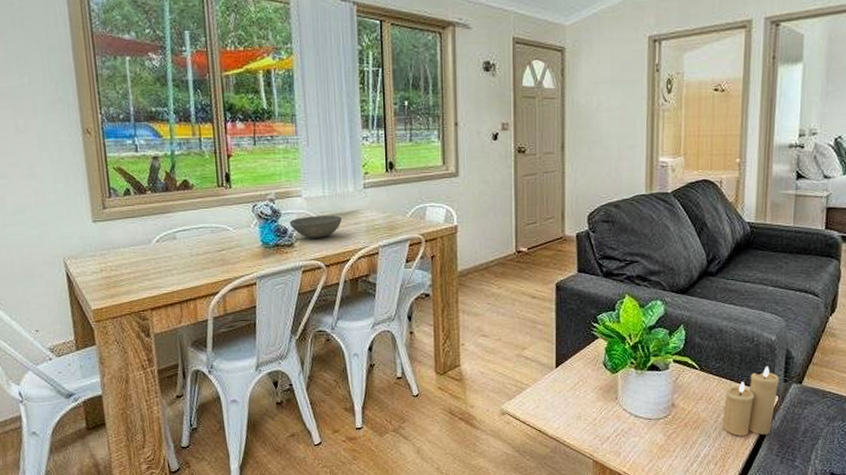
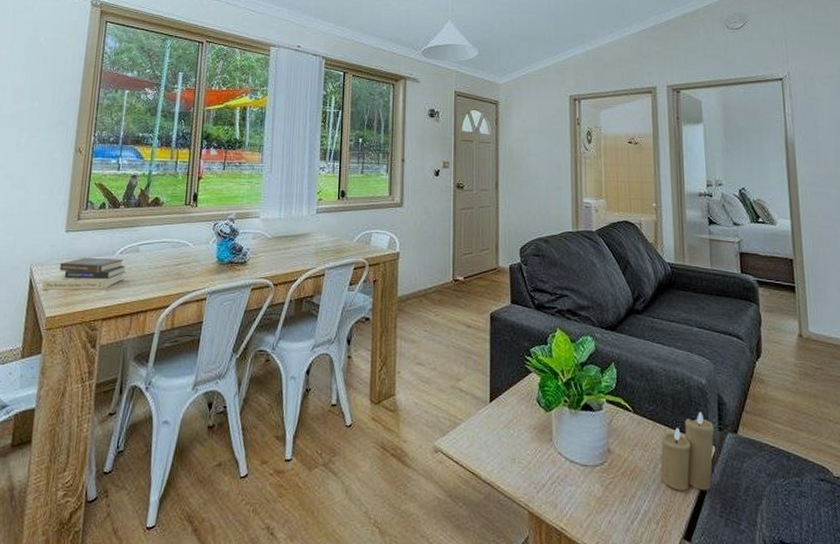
books: none [80,247,167,283] -> present [42,257,126,290]
bowl: present [289,215,342,239] -> none [245,236,294,259]

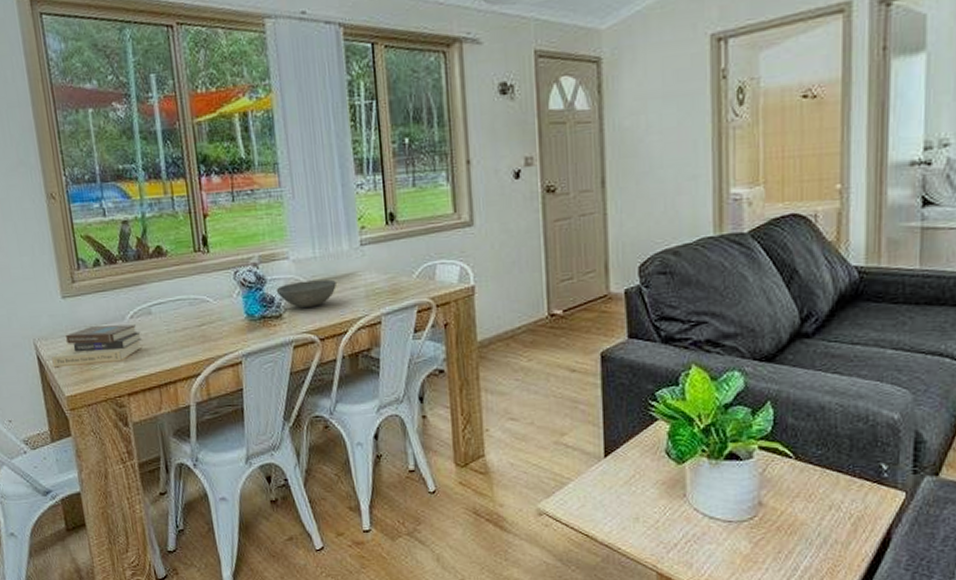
bowl: none [245,236,294,259] -> present [276,279,336,309]
candle: present [660,411,714,491] -> none [828,453,906,544]

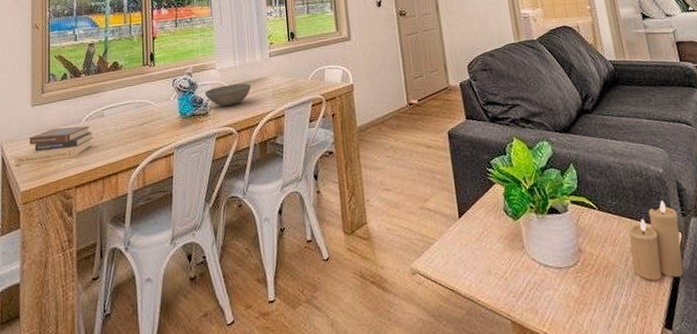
candle: none [828,453,906,544] -> present [629,200,684,281]

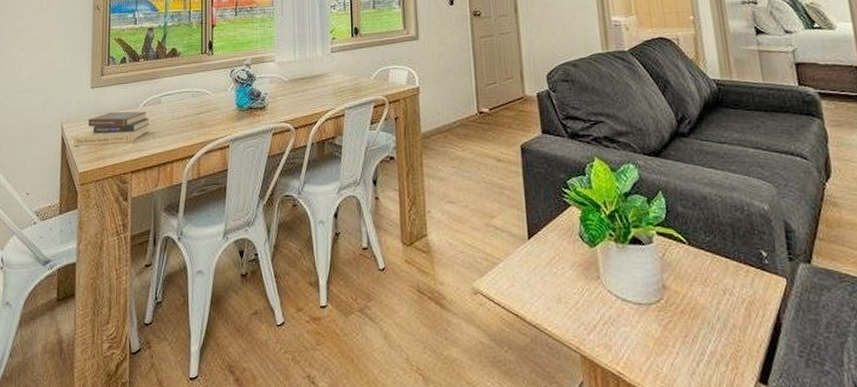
bowl: present [204,83,251,107] -> none [262,78,310,102]
candle: present [629,200,684,281] -> none [723,240,786,329]

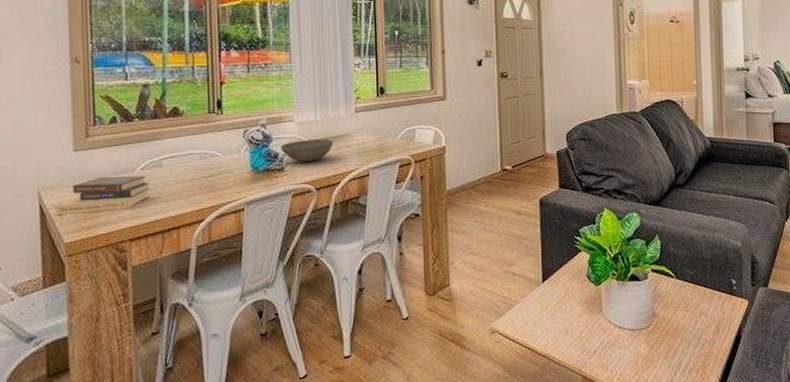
bowl: none [262,78,310,102] -> present [280,139,333,163]

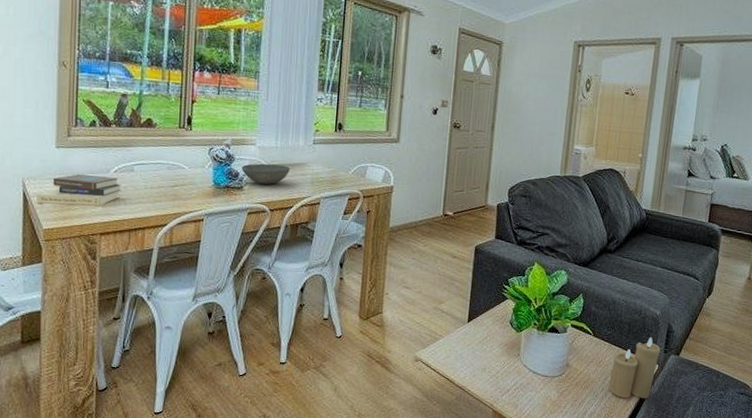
candle: none [700,271,748,342] -> present [608,337,661,399]

